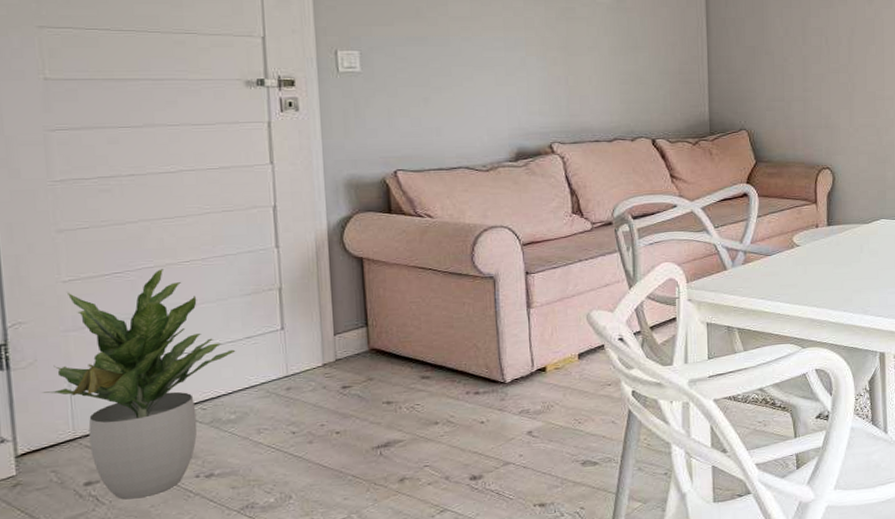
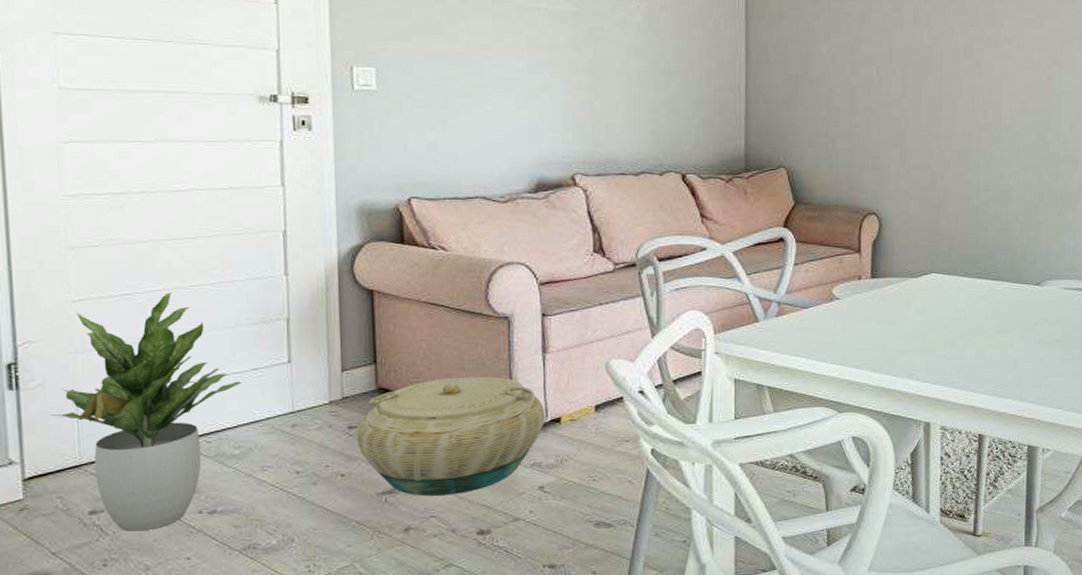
basket: none [350,332,532,448] -> present [356,376,545,496]

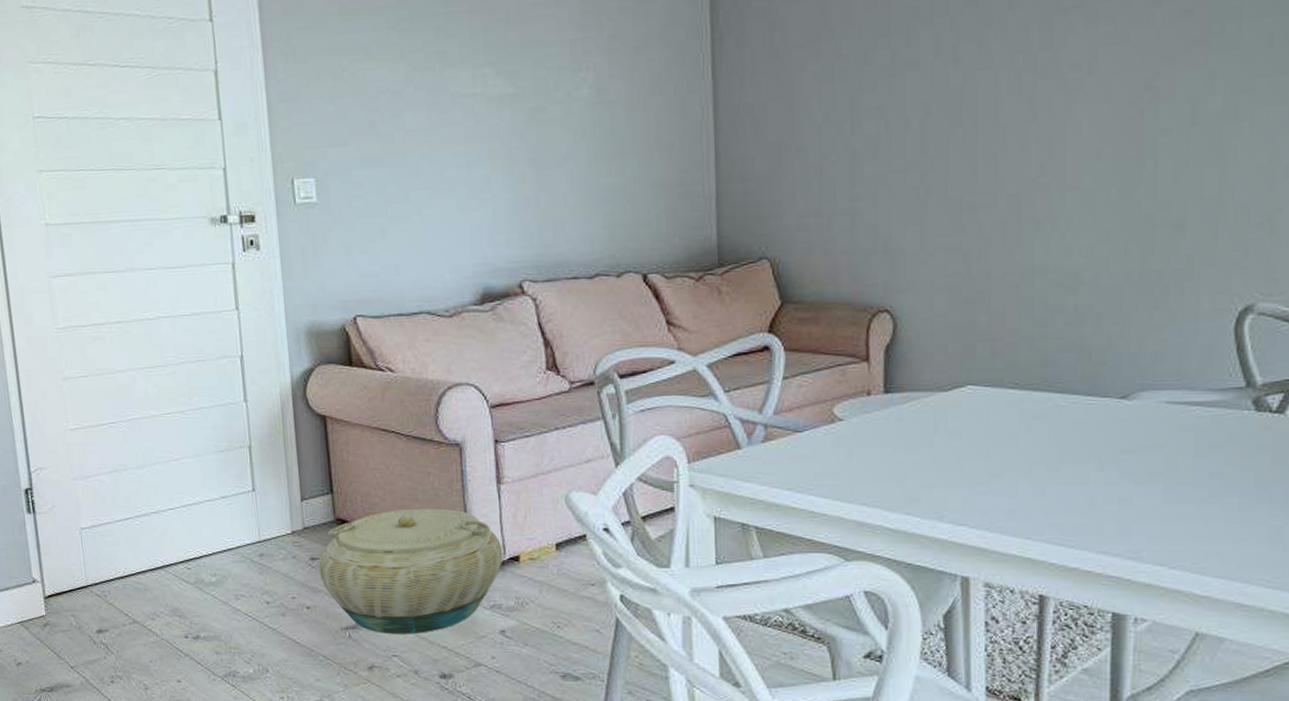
potted plant: present [49,292,242,532] -> none [60,420,214,652]

